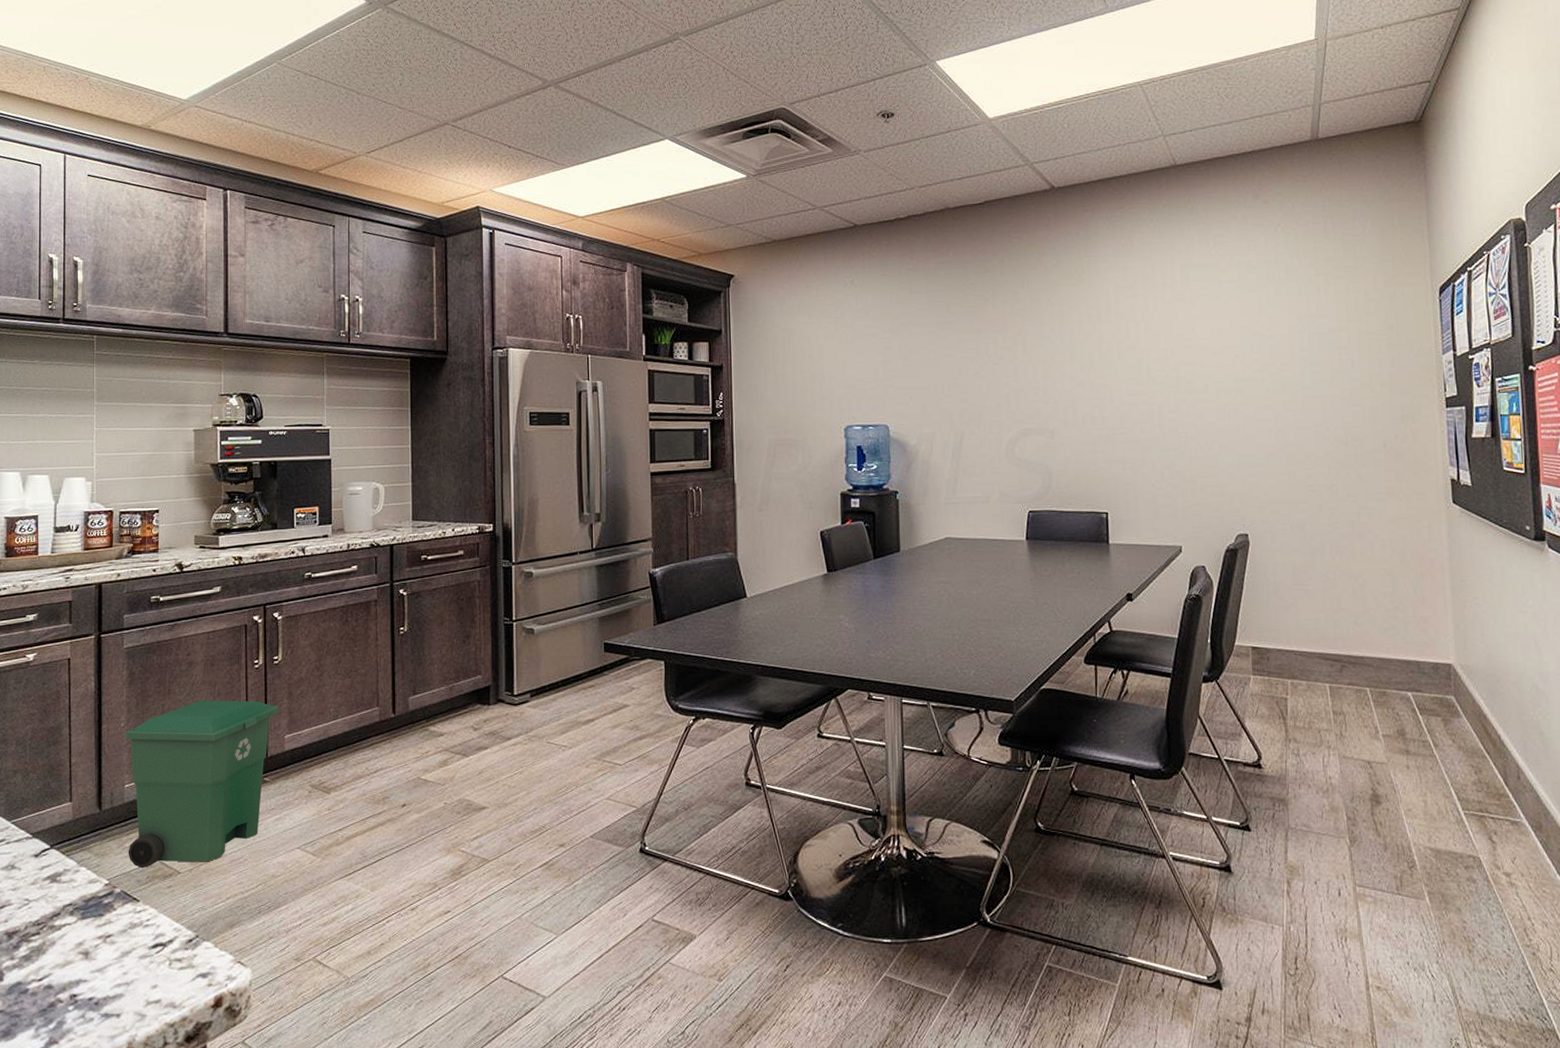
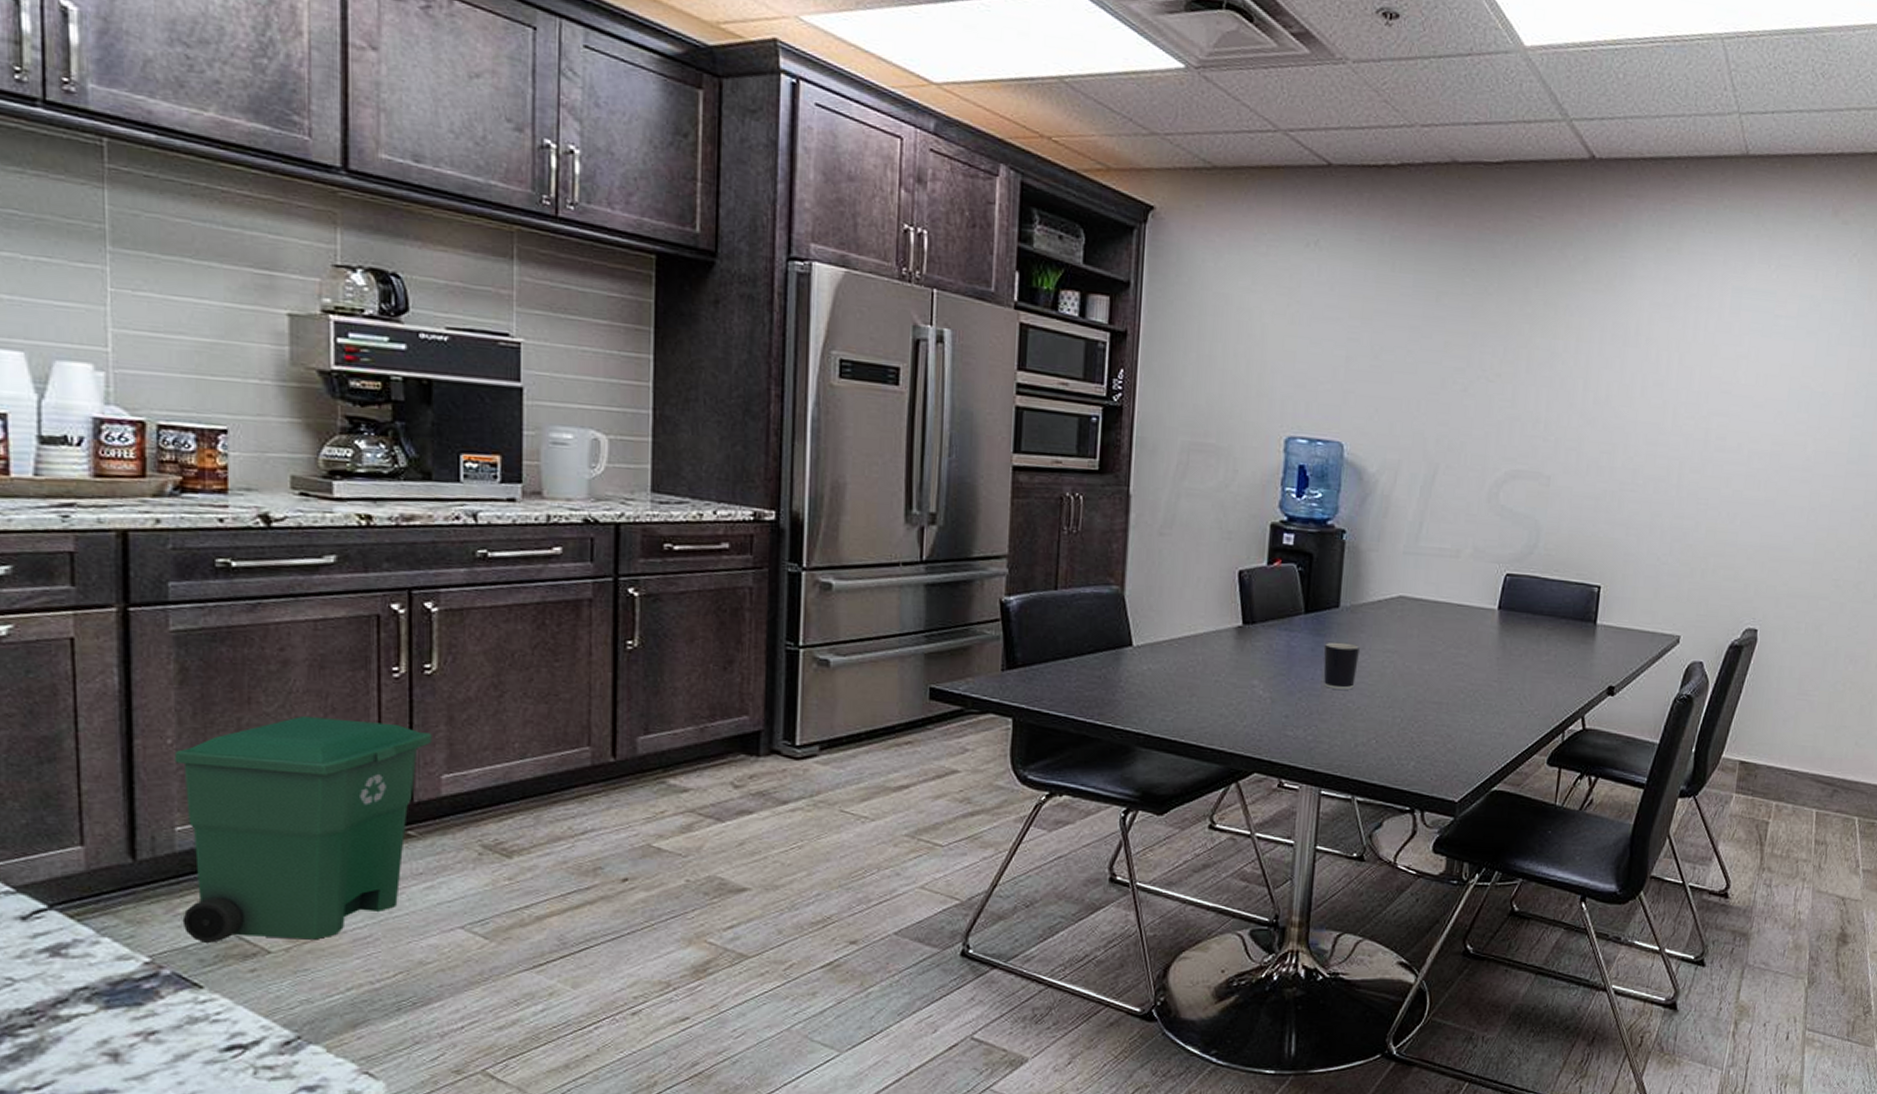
mug: none [891,579,921,617] -> present [1323,641,1361,691]

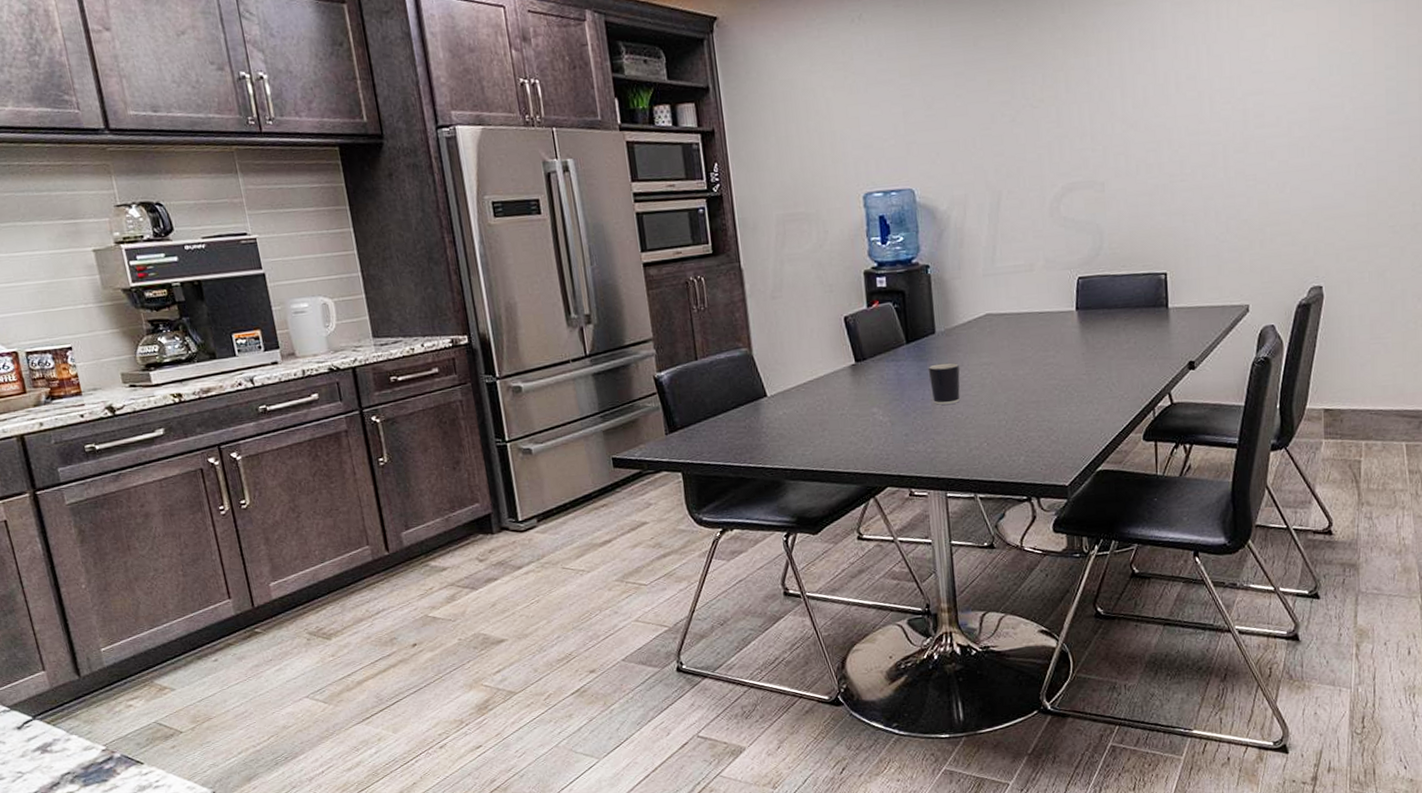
recycling bin: present [174,715,432,943] -> none [88,549,259,731]

